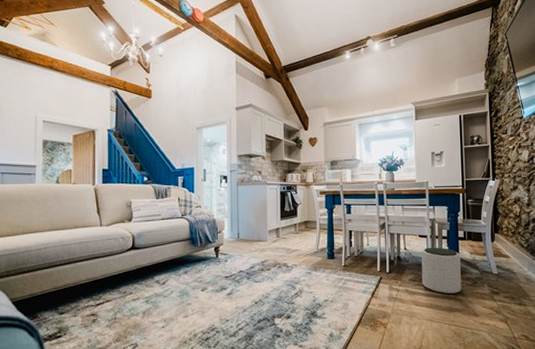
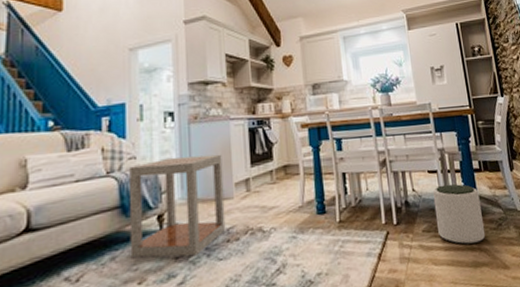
side table: none [196,208,261,277] -> present [129,154,226,258]

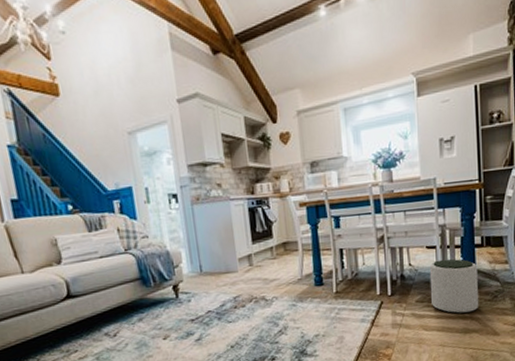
side table: present [129,154,226,258] -> none [143,232,233,320]

